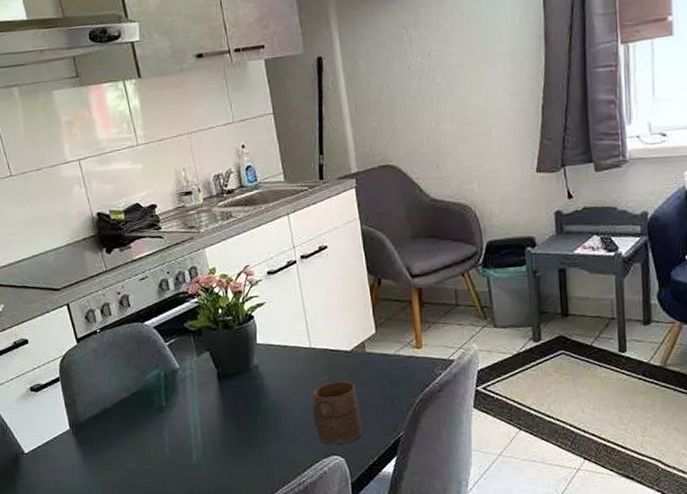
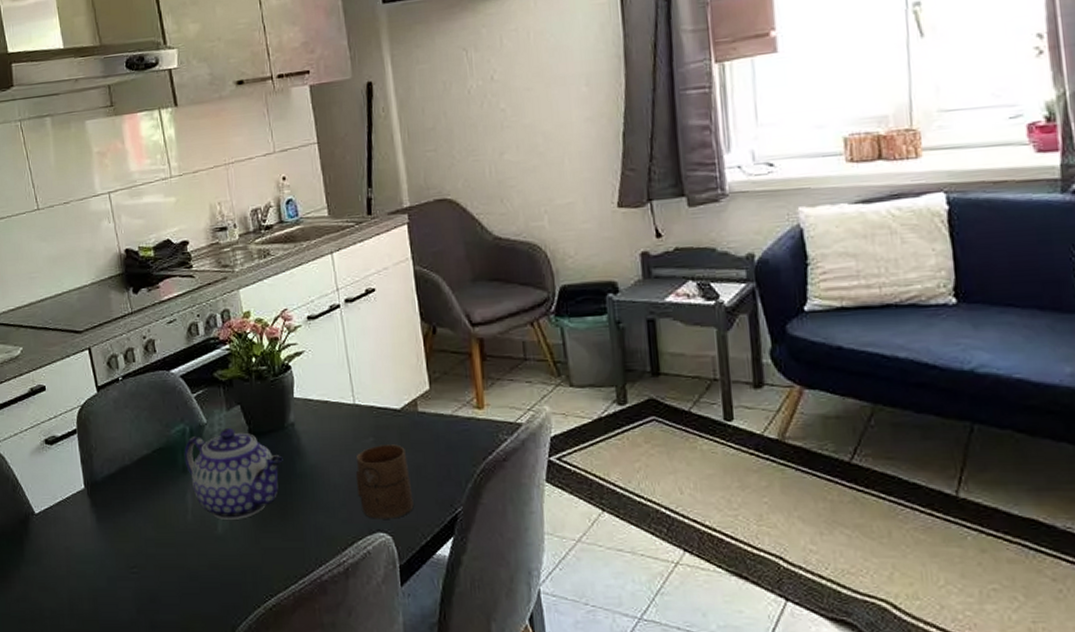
teapot: none [159,372,249,451] -> present [184,428,283,520]

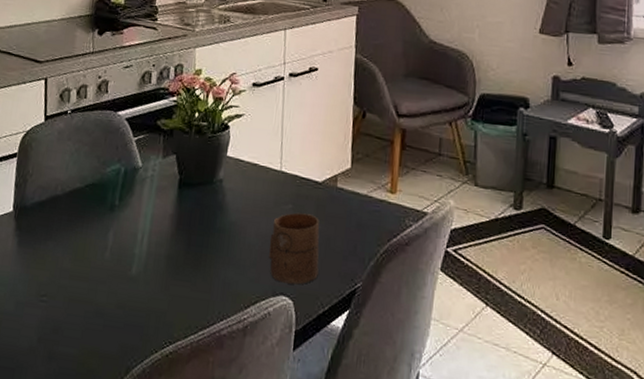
teapot: present [184,428,283,520] -> none [113,175,206,264]

